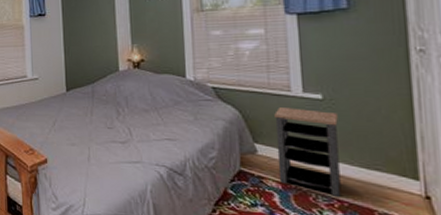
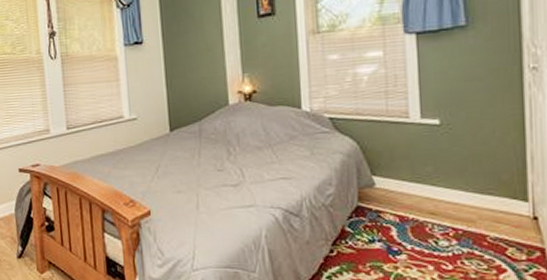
side table: present [274,107,342,197] -> none [392,135,456,225]

